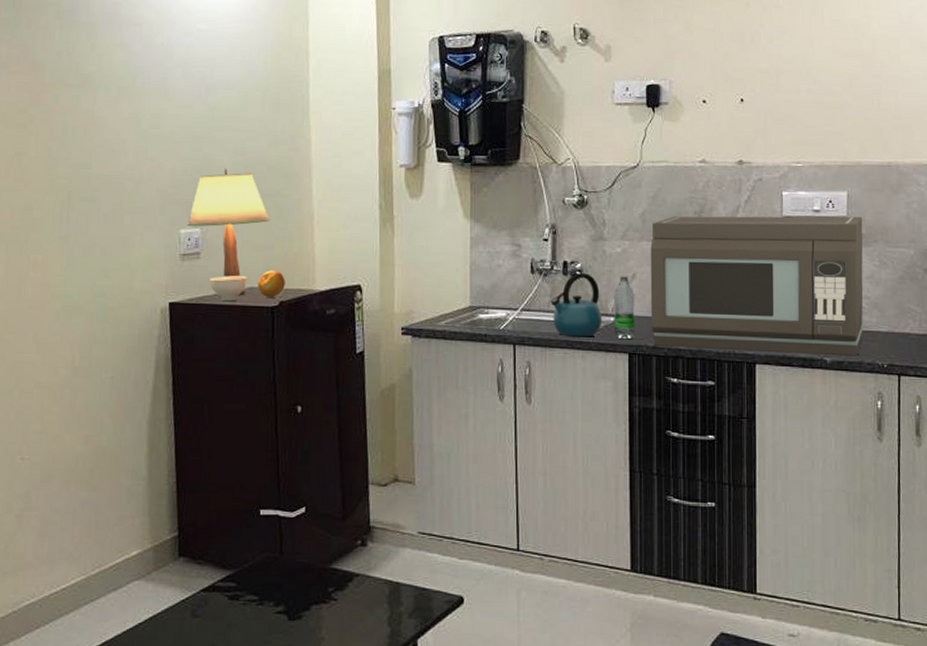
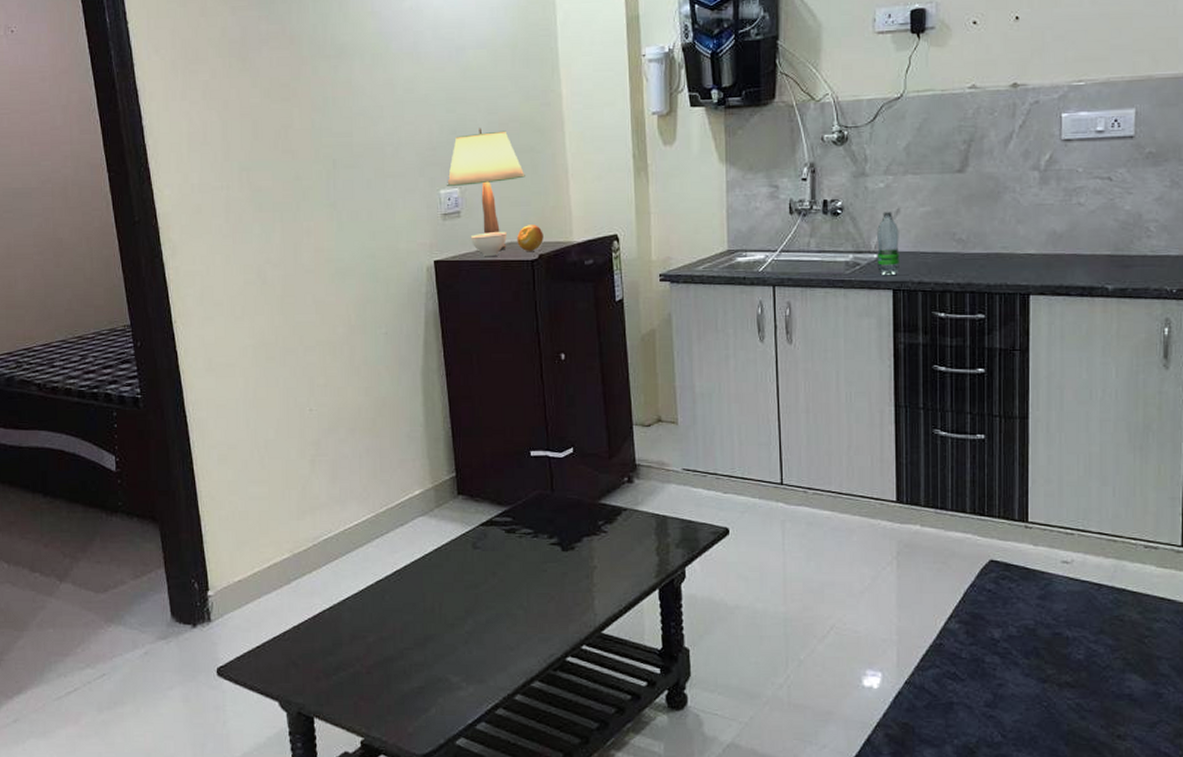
kettle: present [550,273,602,338] -> none [810,211,865,277]
microwave: present [650,216,863,356] -> none [915,134,1153,283]

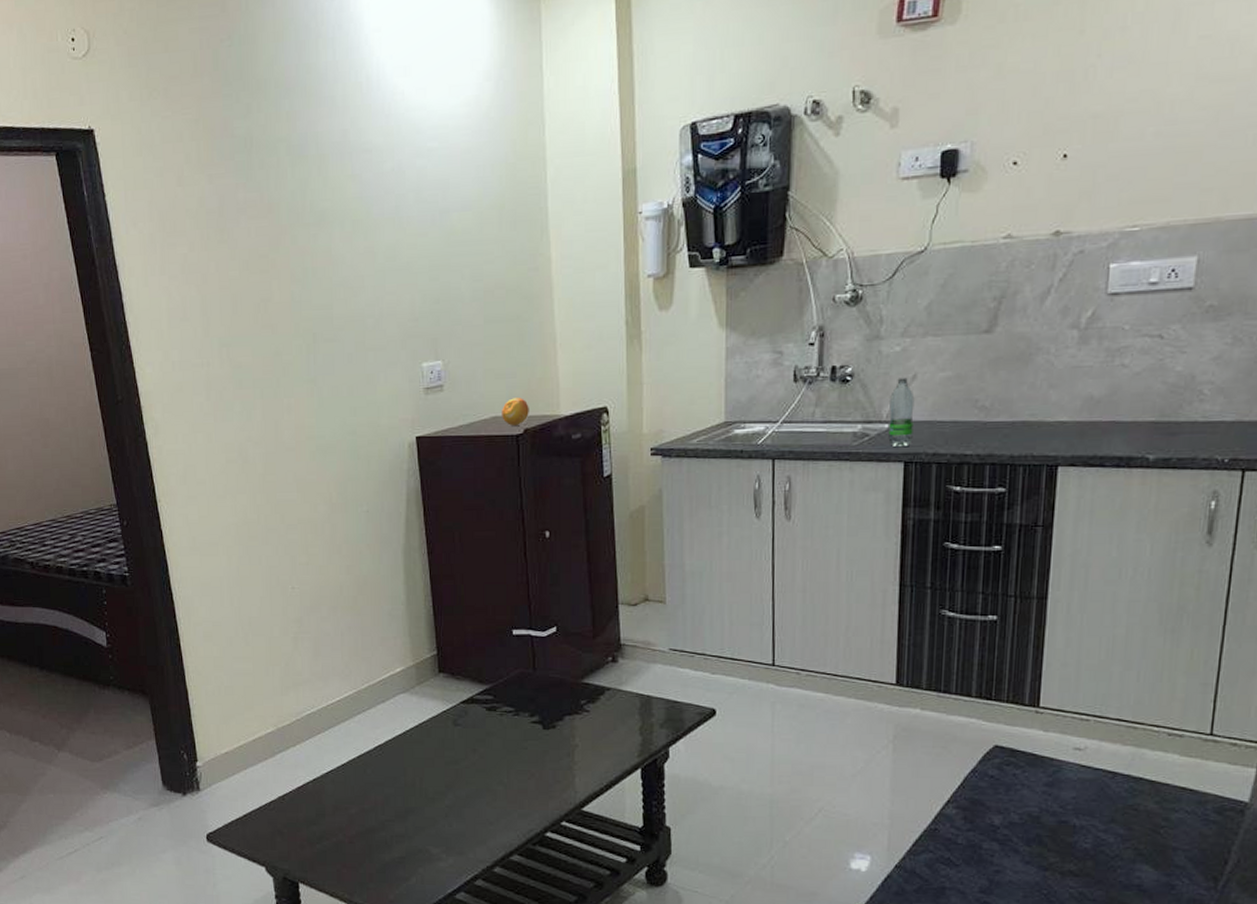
table lamp: present [446,127,525,250] -> none [428,296,511,425]
bowl: present [470,232,507,257] -> none [453,406,491,432]

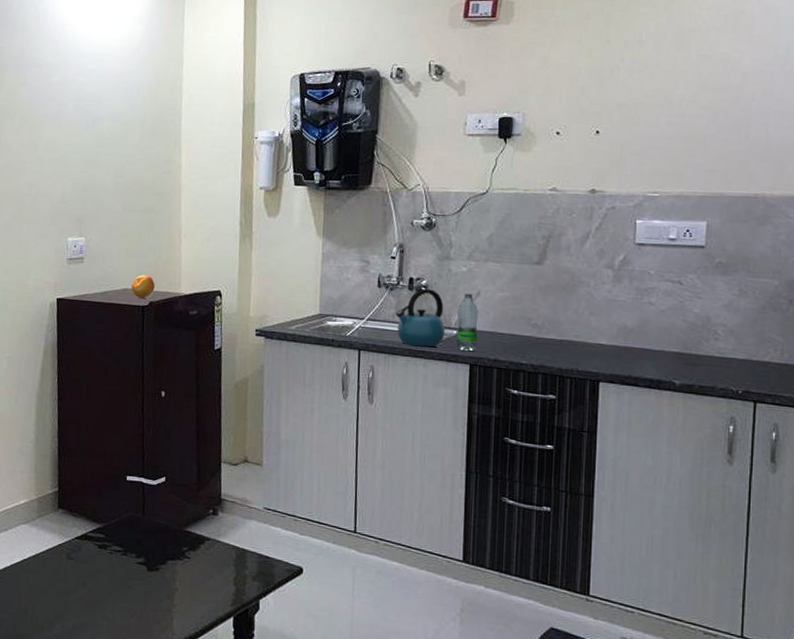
kettle: none [815,378,875,449] -> present [395,289,446,348]

